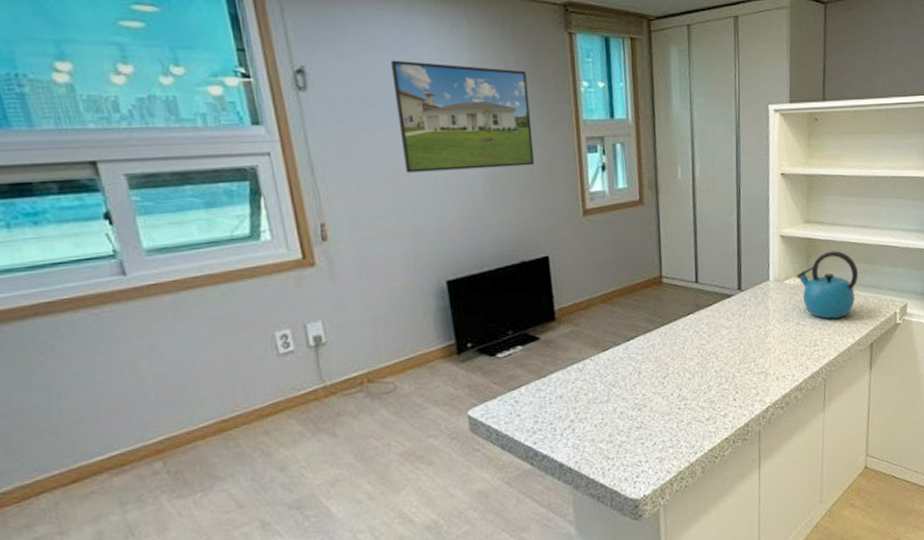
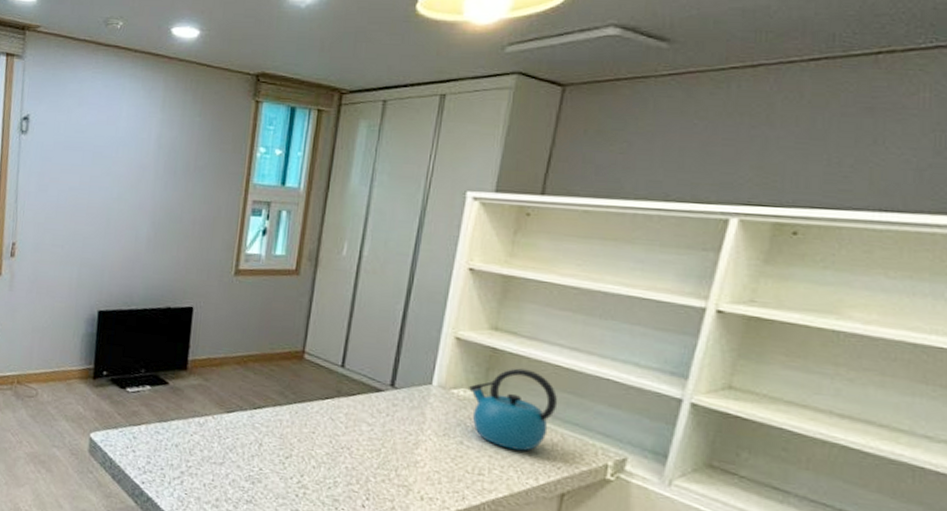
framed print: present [390,60,534,173] -> none [86,115,208,220]

